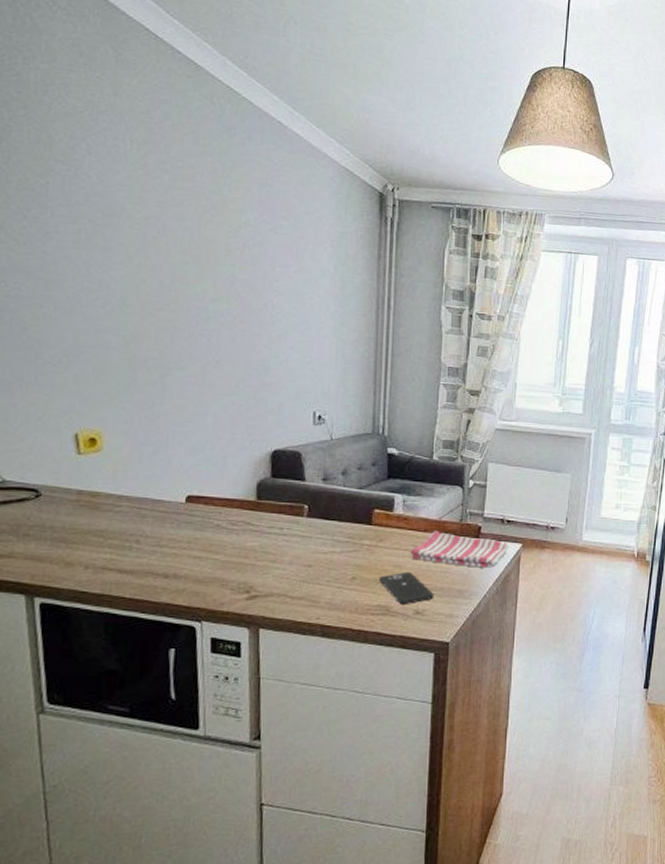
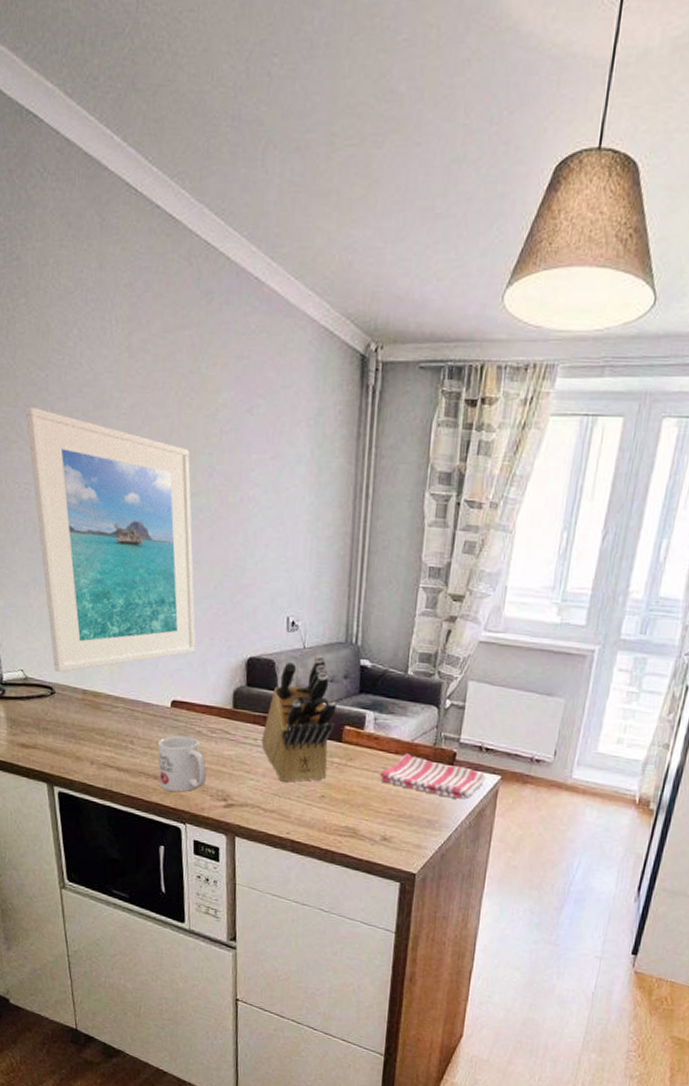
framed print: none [18,209,215,473] -> present [25,406,196,672]
mug: none [168,531,226,589] -> present [157,735,206,792]
knife block: none [288,446,366,568] -> present [261,656,337,782]
smartphone: present [378,571,434,605] -> none [347,794,403,830]

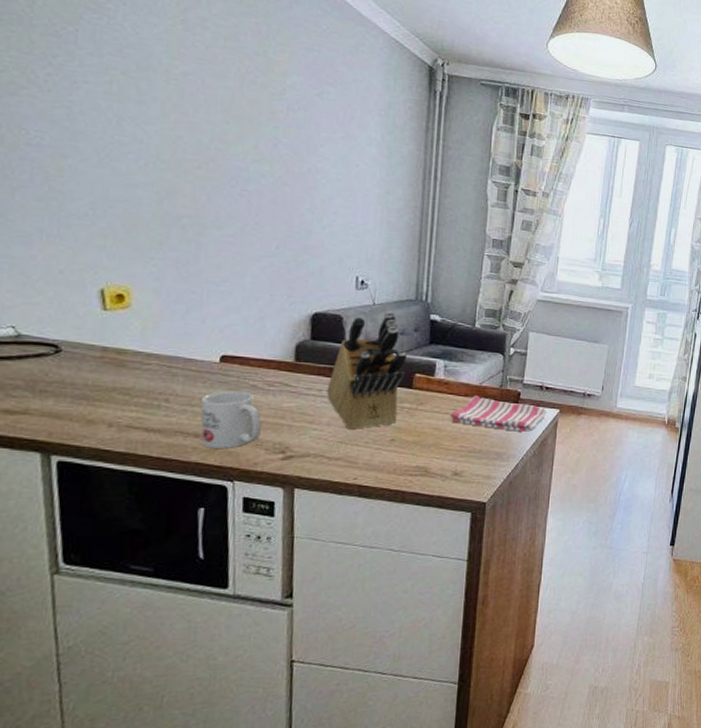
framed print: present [25,406,196,672] -> none [42,55,253,328]

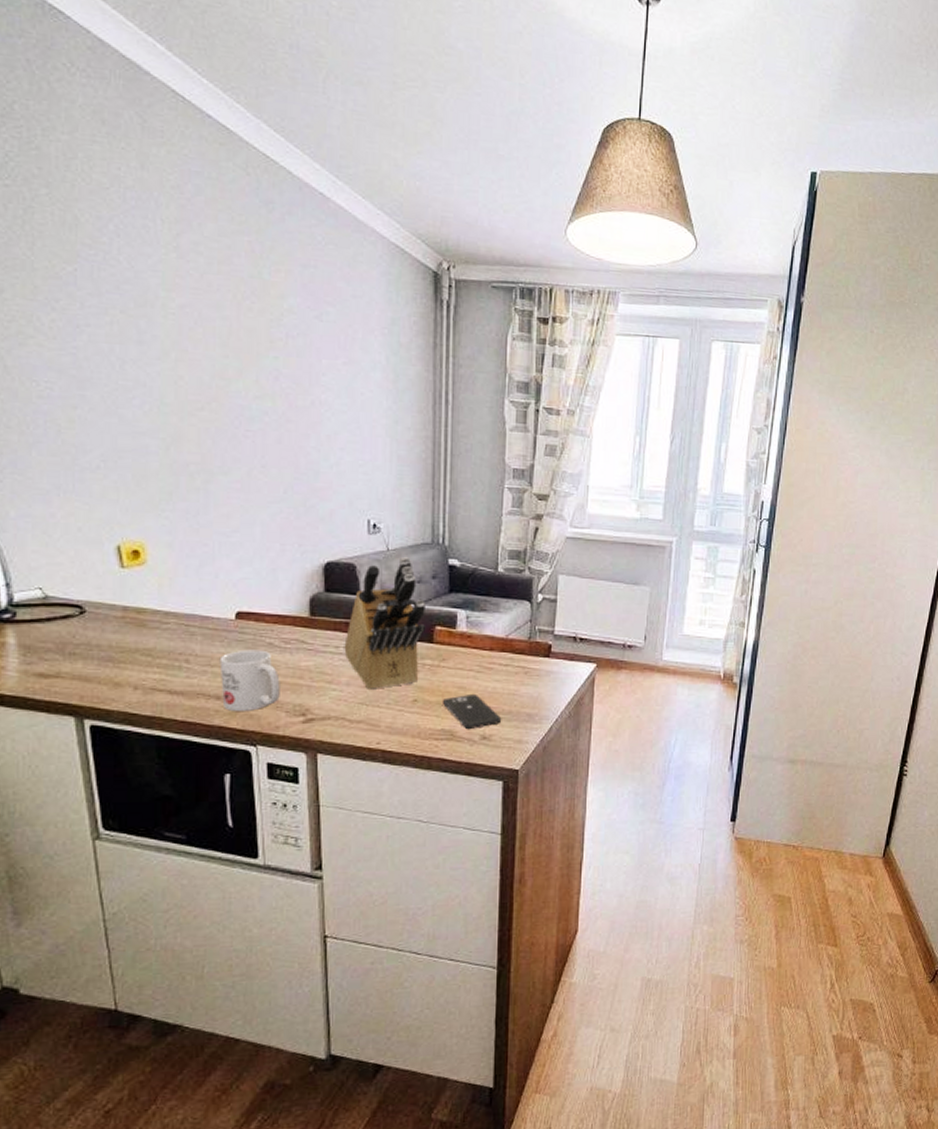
smartphone: none [417,434,473,467] -> present [442,693,502,730]
dish towel: present [451,396,547,432] -> none [476,650,582,690]

